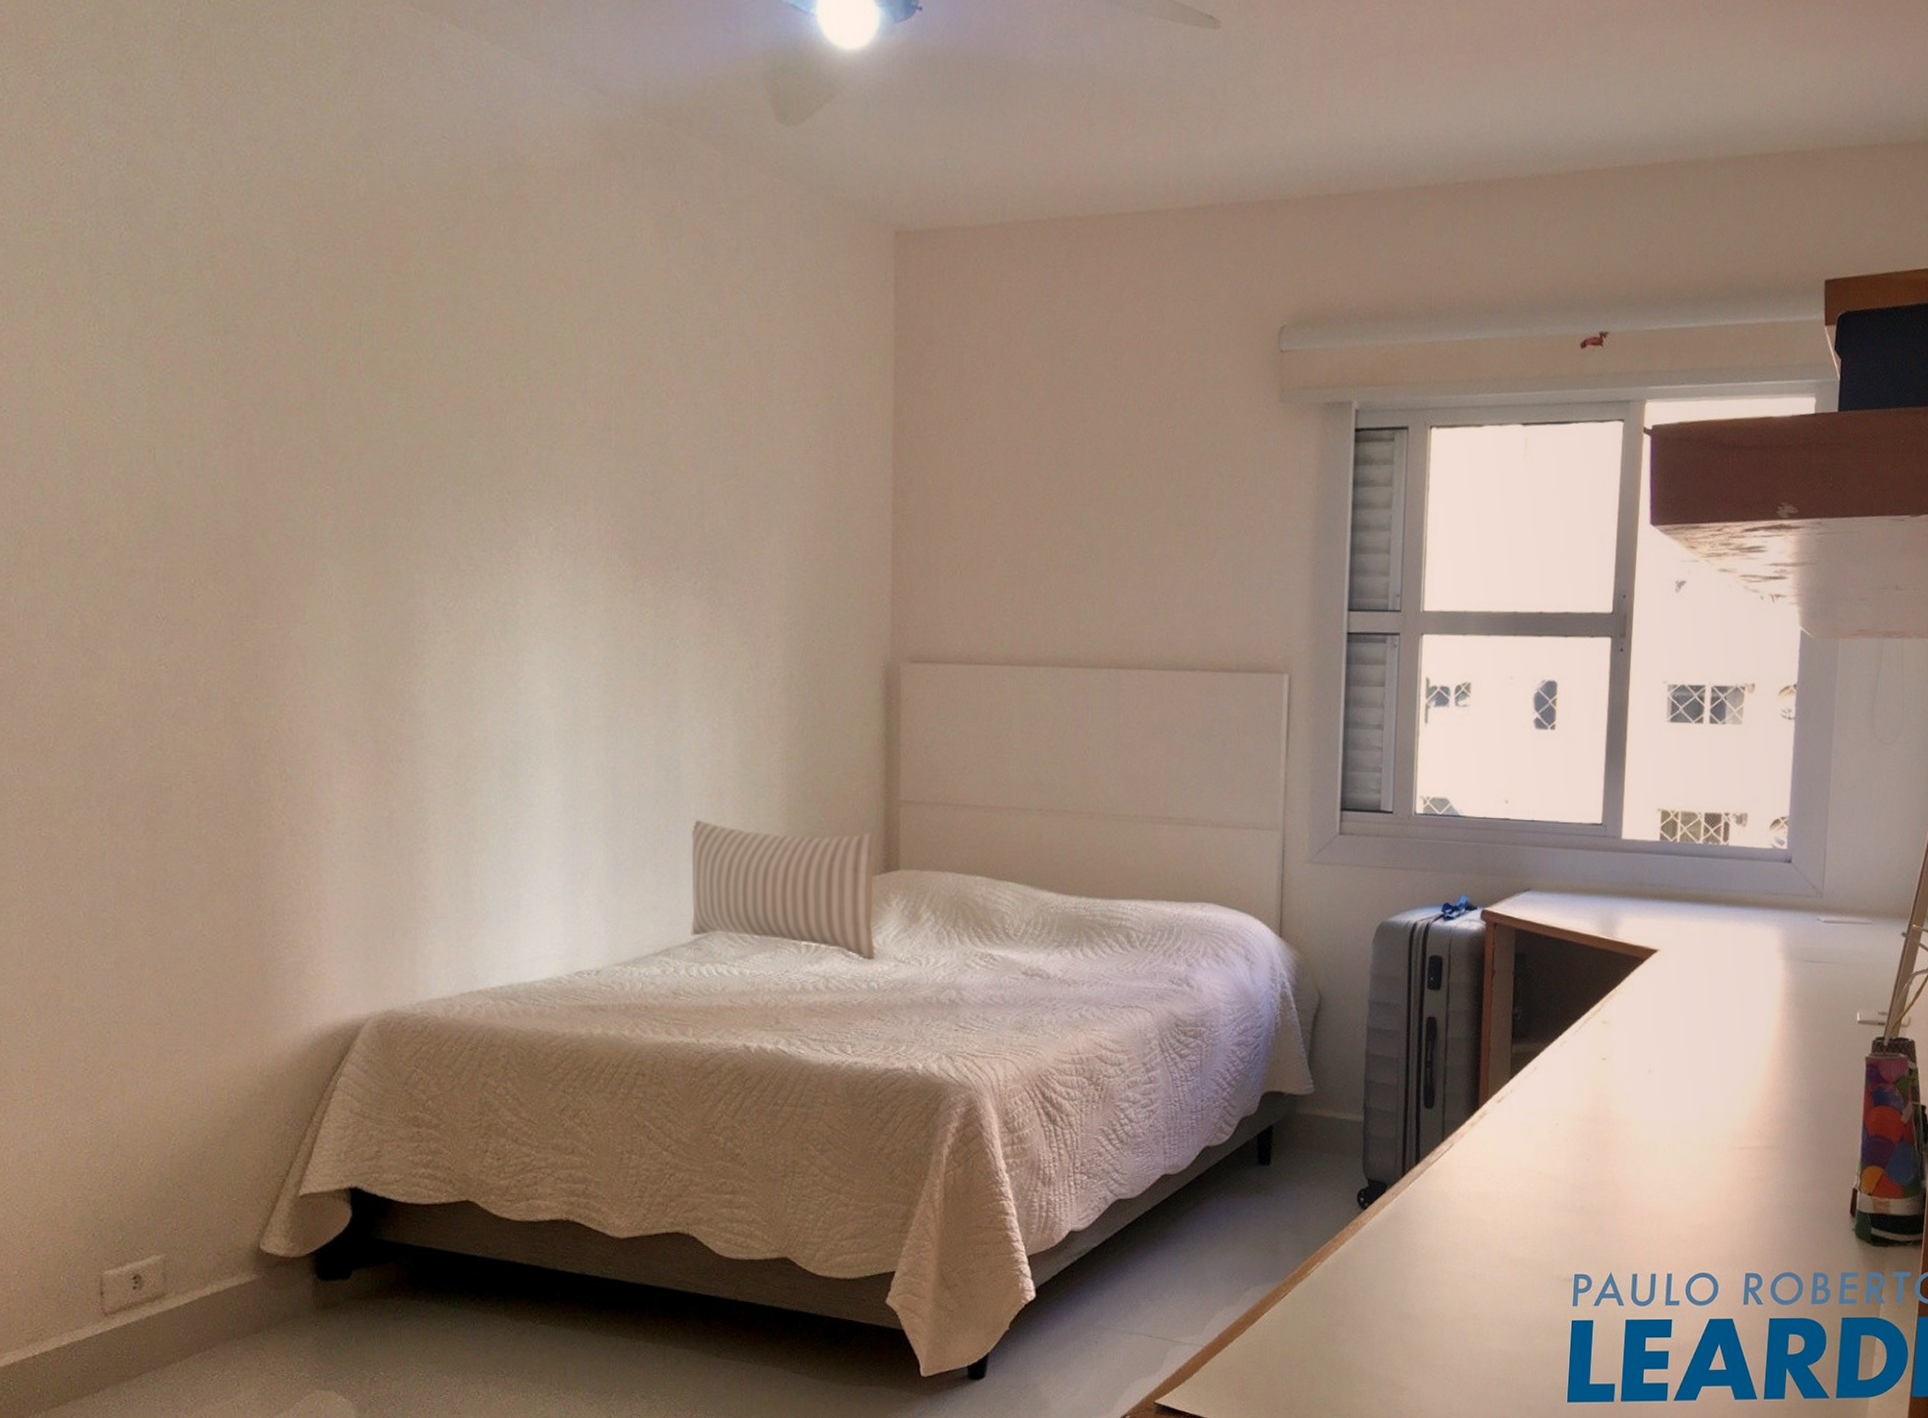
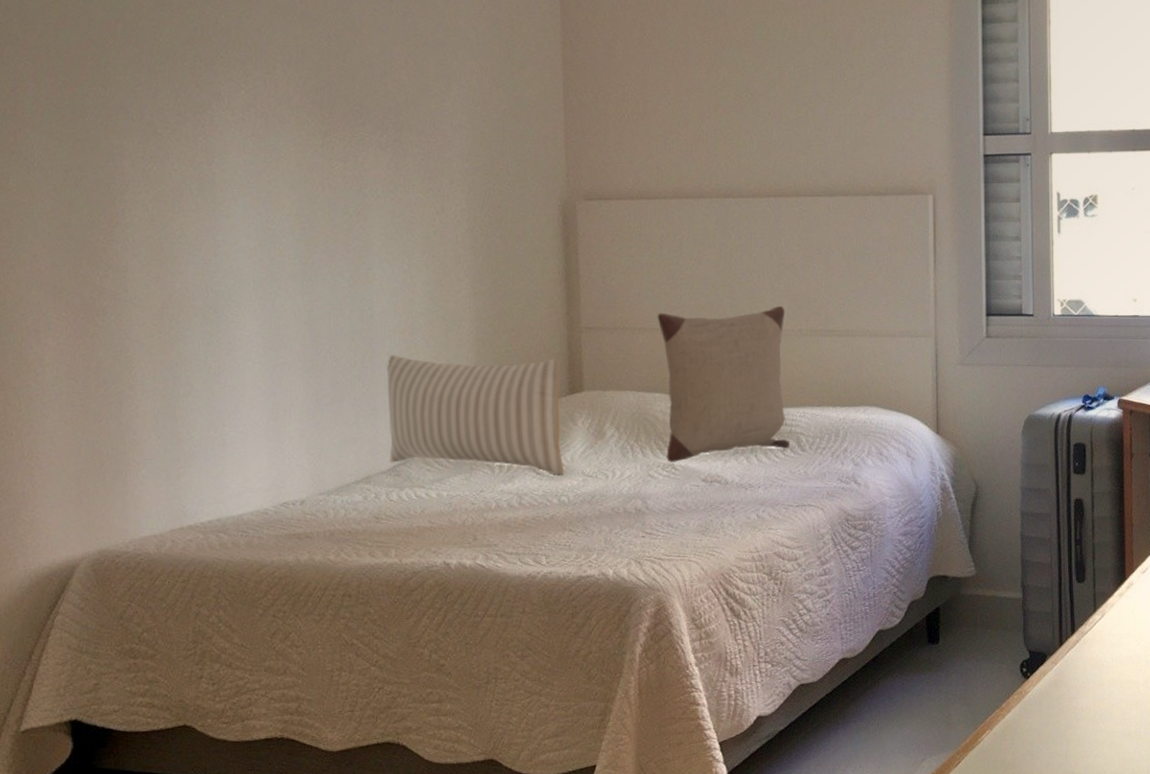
pillow: none [982,787,1121,952] -> present [657,305,790,462]

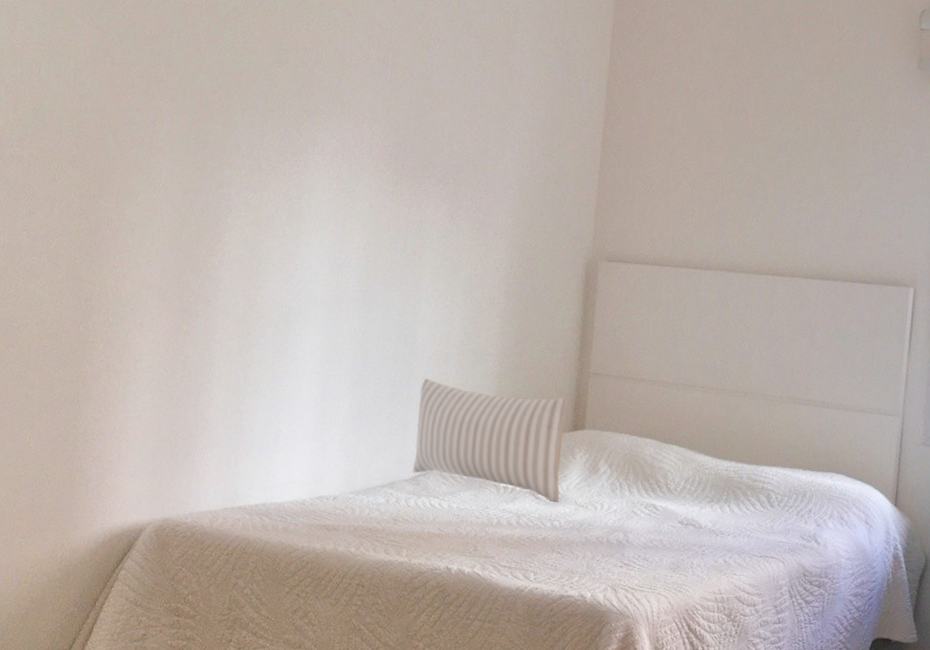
pillow: present [657,305,790,462] -> none [650,367,770,503]

